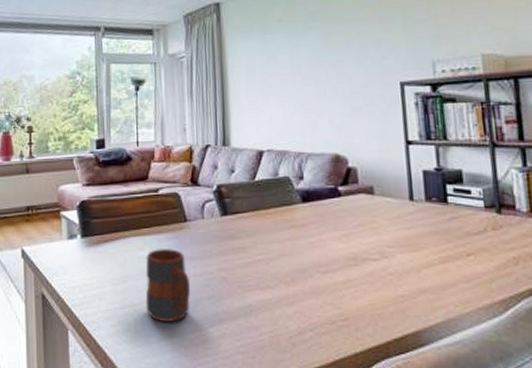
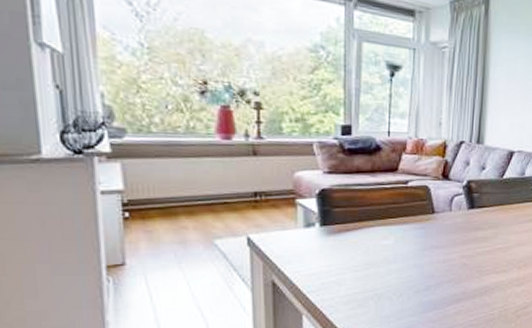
mug: present [145,249,191,322] -> none [387,238,433,303]

